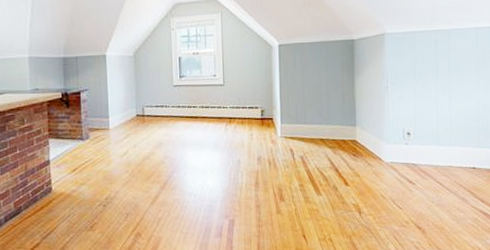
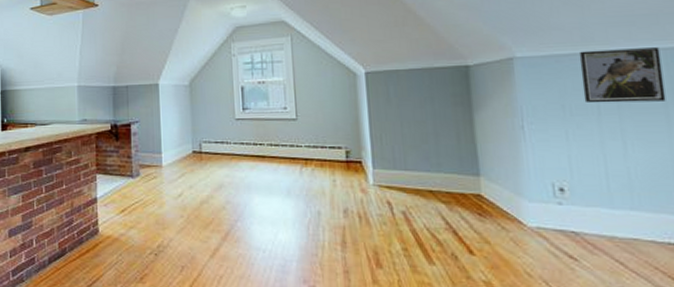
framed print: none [428,27,478,69] -> present [578,47,666,104]

